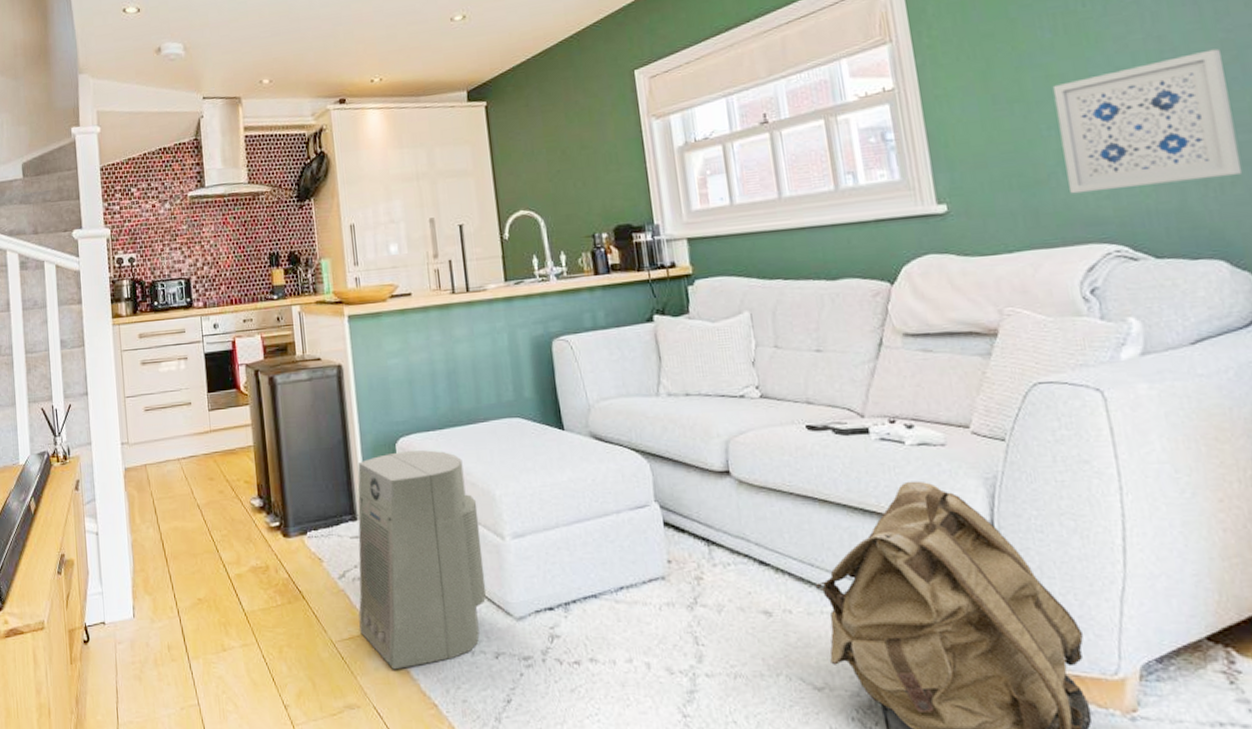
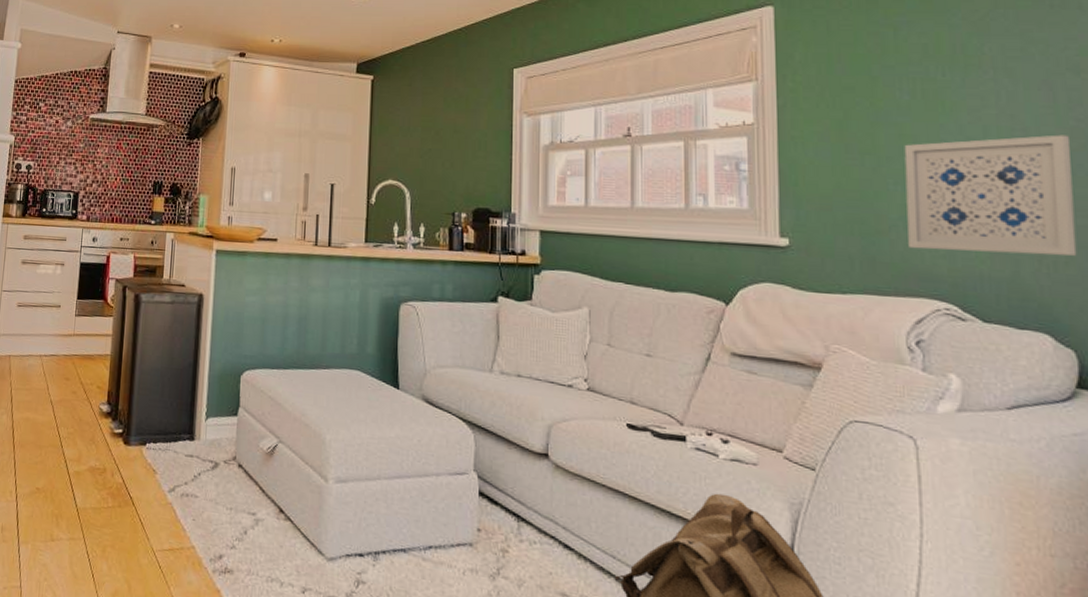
air purifier: present [357,450,487,670] -> none [180,383,307,587]

